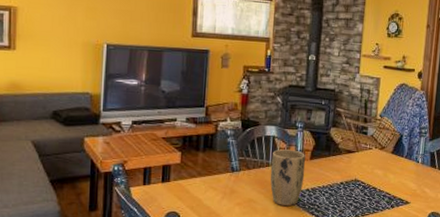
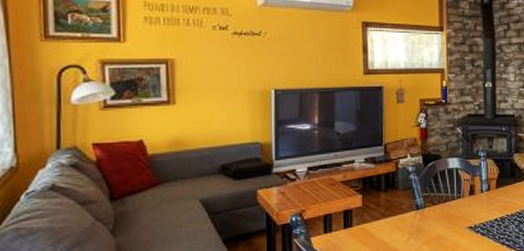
plant pot: present [270,149,306,207] -> none [456,180,492,240]

